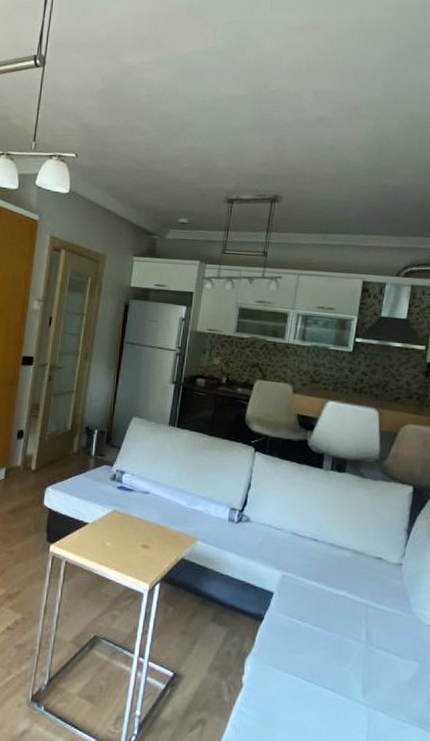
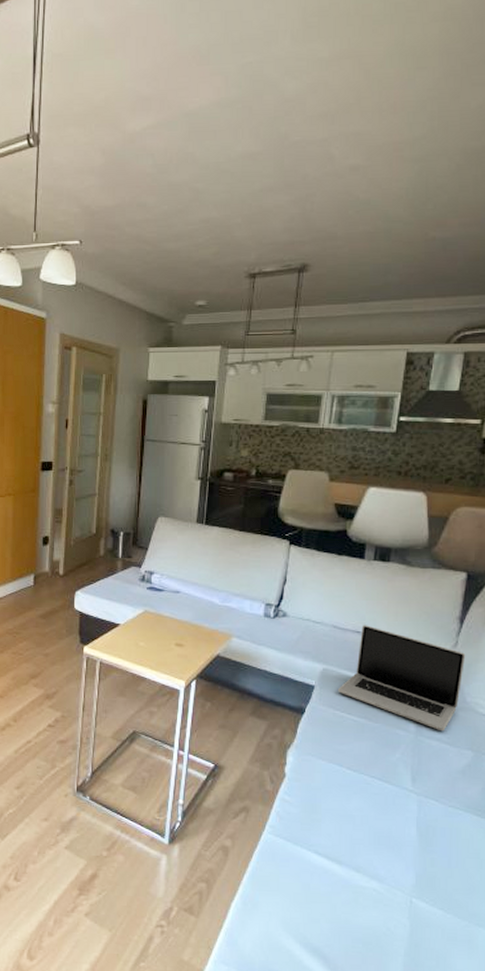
laptop: none [296,533,412,642] -> present [338,625,466,732]

